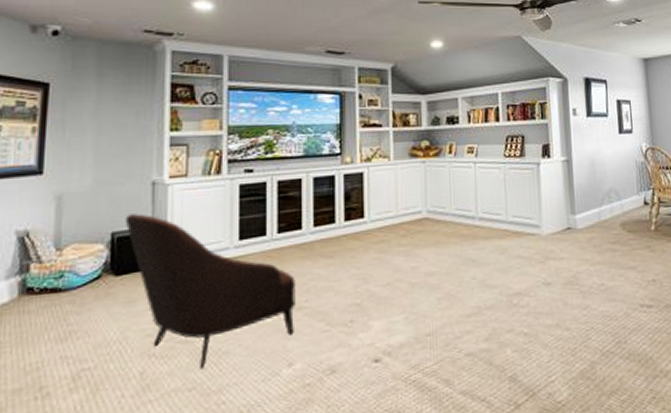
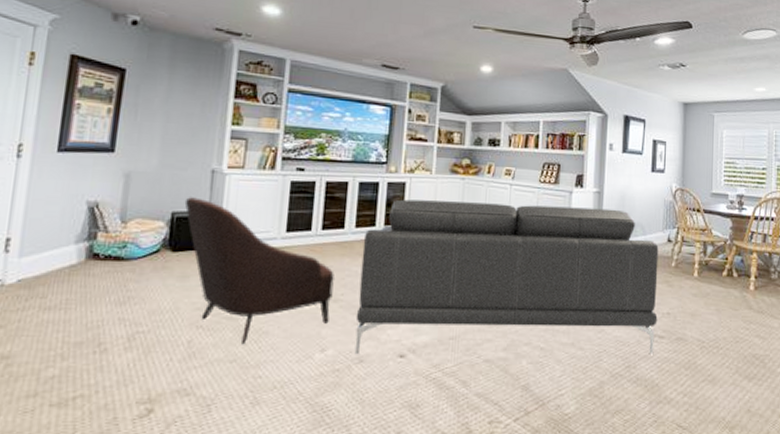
sofa: none [323,176,644,365] -> present [354,199,659,355]

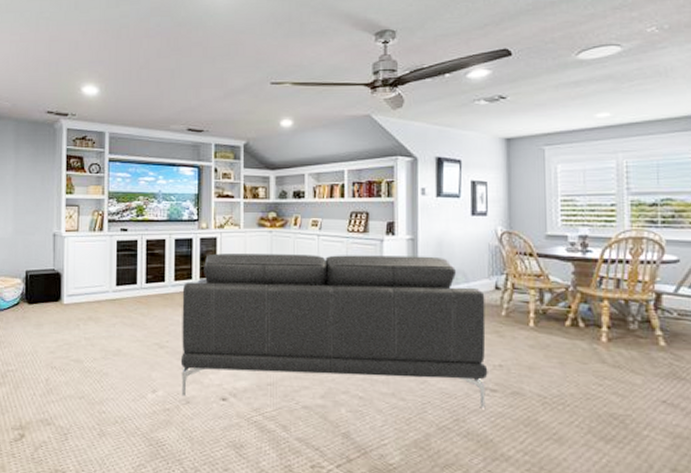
armchair: present [184,197,334,345] -> none [35,258,159,384]

